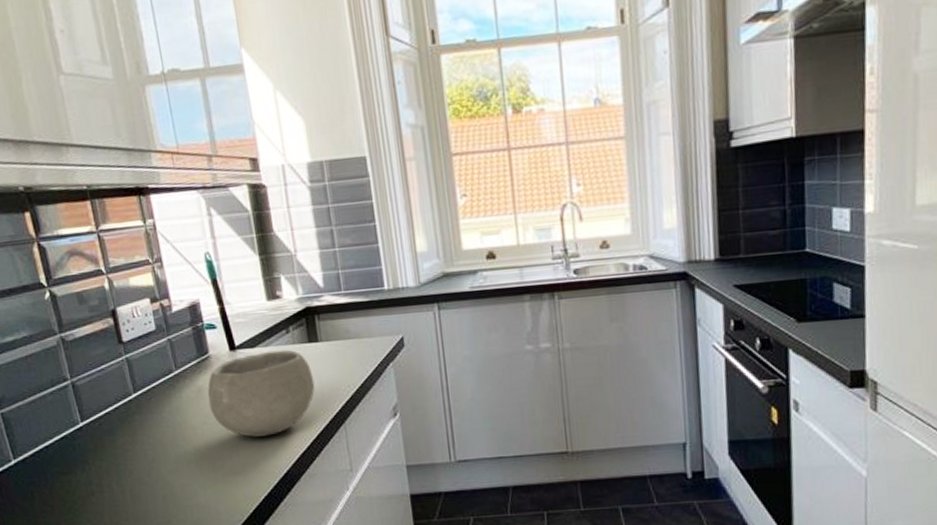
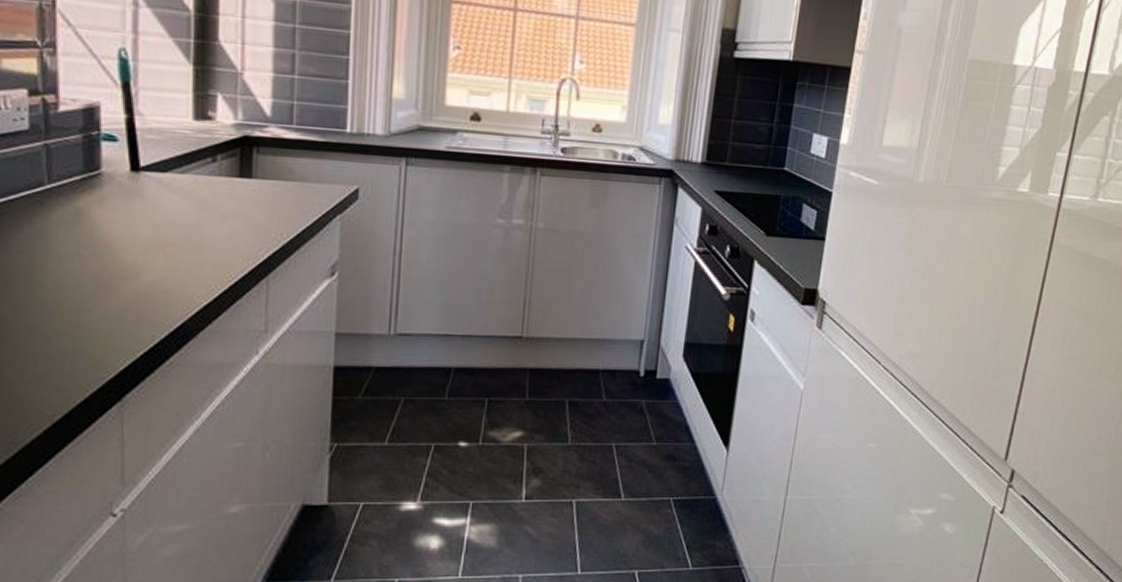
bowl: present [207,349,315,437] -> none [88,179,238,280]

